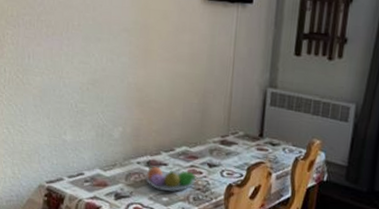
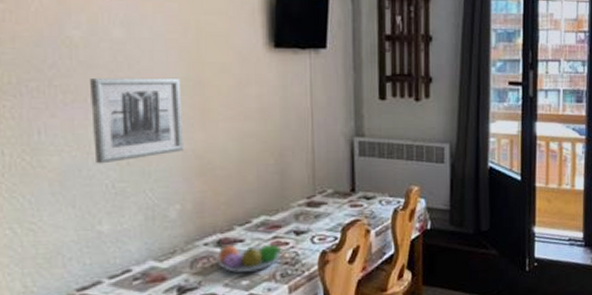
wall art: none [65,17,131,87] -> present [90,77,183,164]

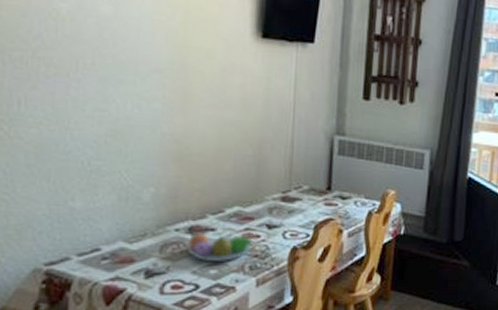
wall art: present [90,77,183,164] -> none [72,53,165,141]

